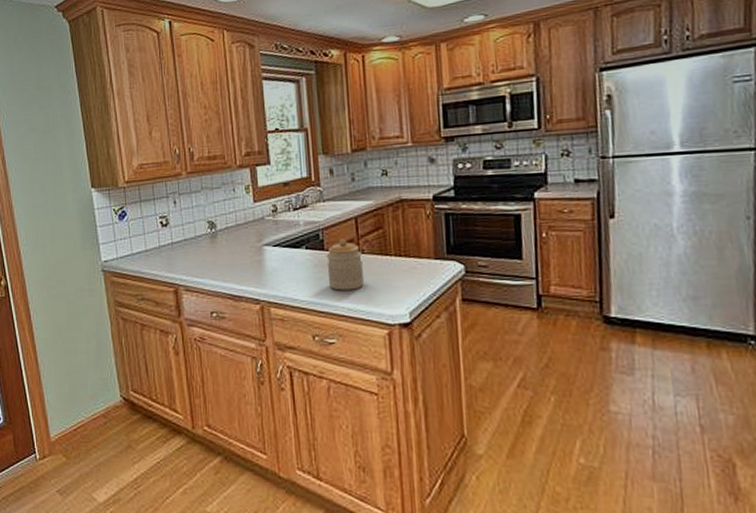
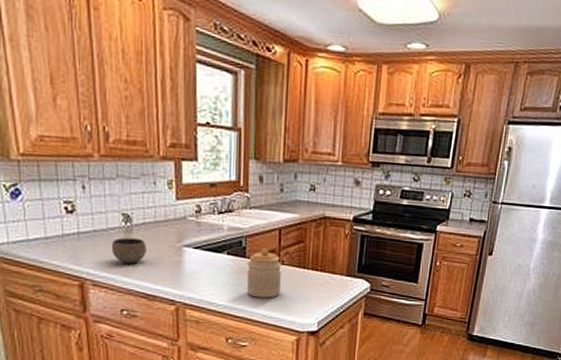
bowl: none [199,242,230,267] -> present [111,237,146,263]

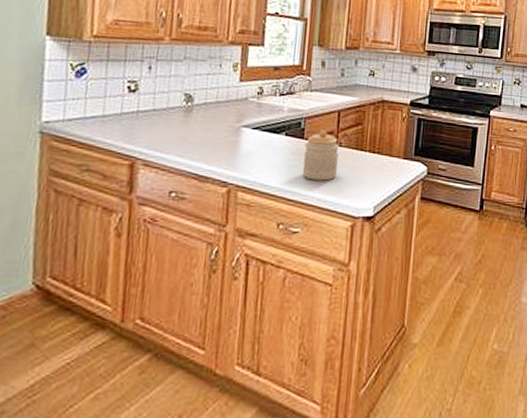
bowl: present [111,237,146,263] -> none [168,117,205,143]

